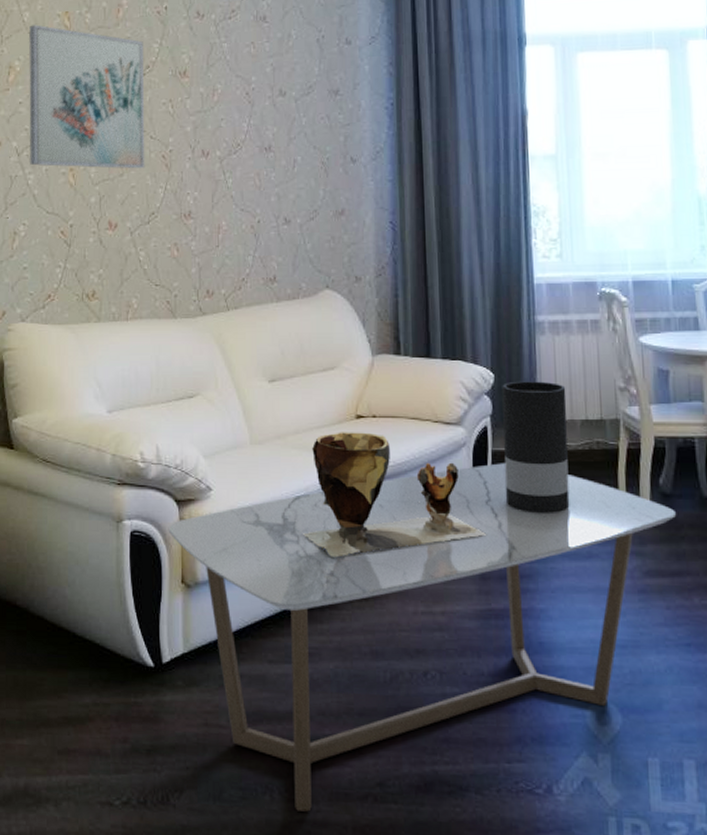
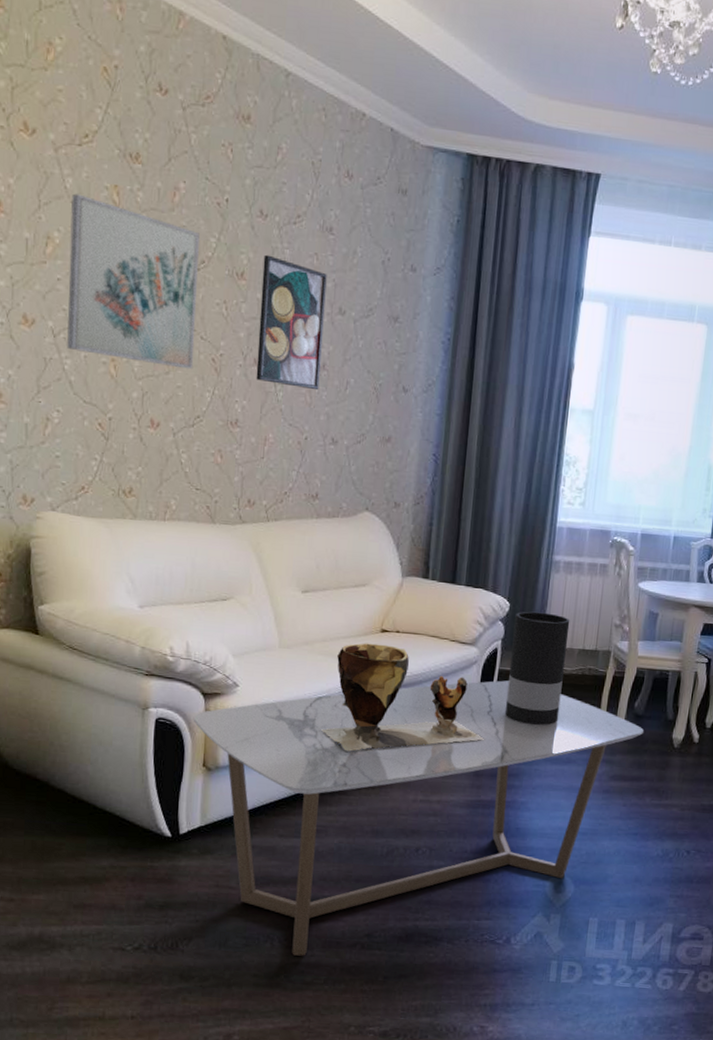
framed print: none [203,51,267,173] -> present [256,254,327,391]

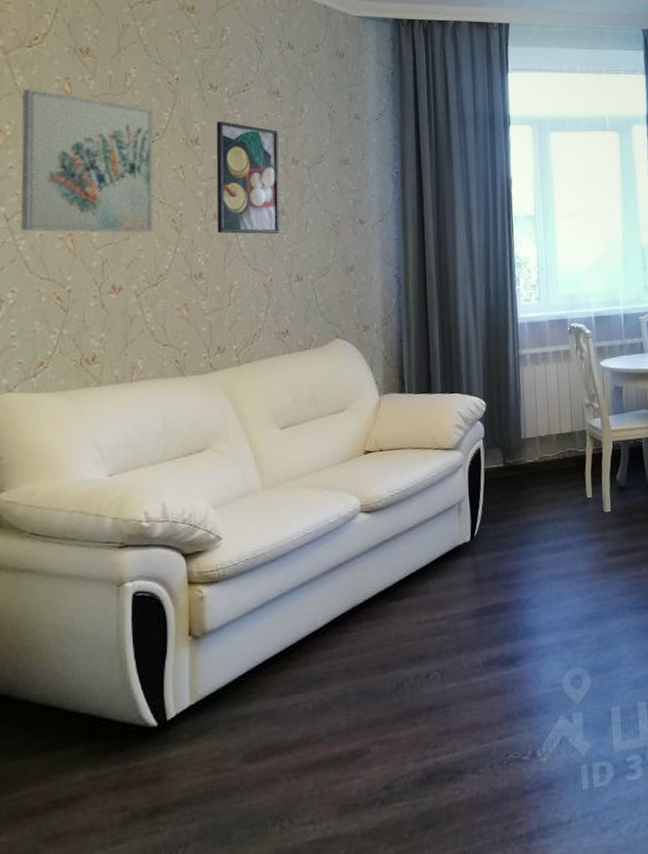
coffee table: present [193,680,644,956] -> none [174,478,629,834]
clay pot: present [321,643,485,752] -> none [314,465,481,585]
vase: present [504,611,570,726] -> none [492,404,548,519]

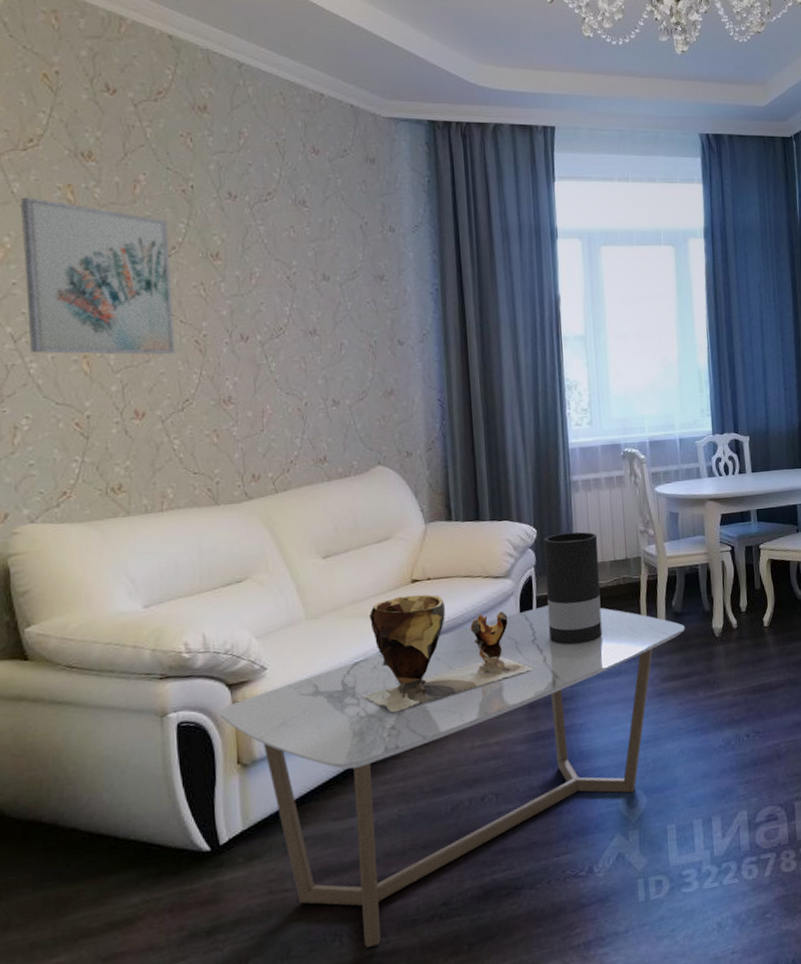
coffee table: none [174,478,629,834] -> present [219,605,685,948]
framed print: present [216,121,280,235] -> none [238,233,313,356]
clay pot: none [314,465,481,585] -> present [363,594,534,713]
vase: none [492,404,548,519] -> present [544,531,603,645]

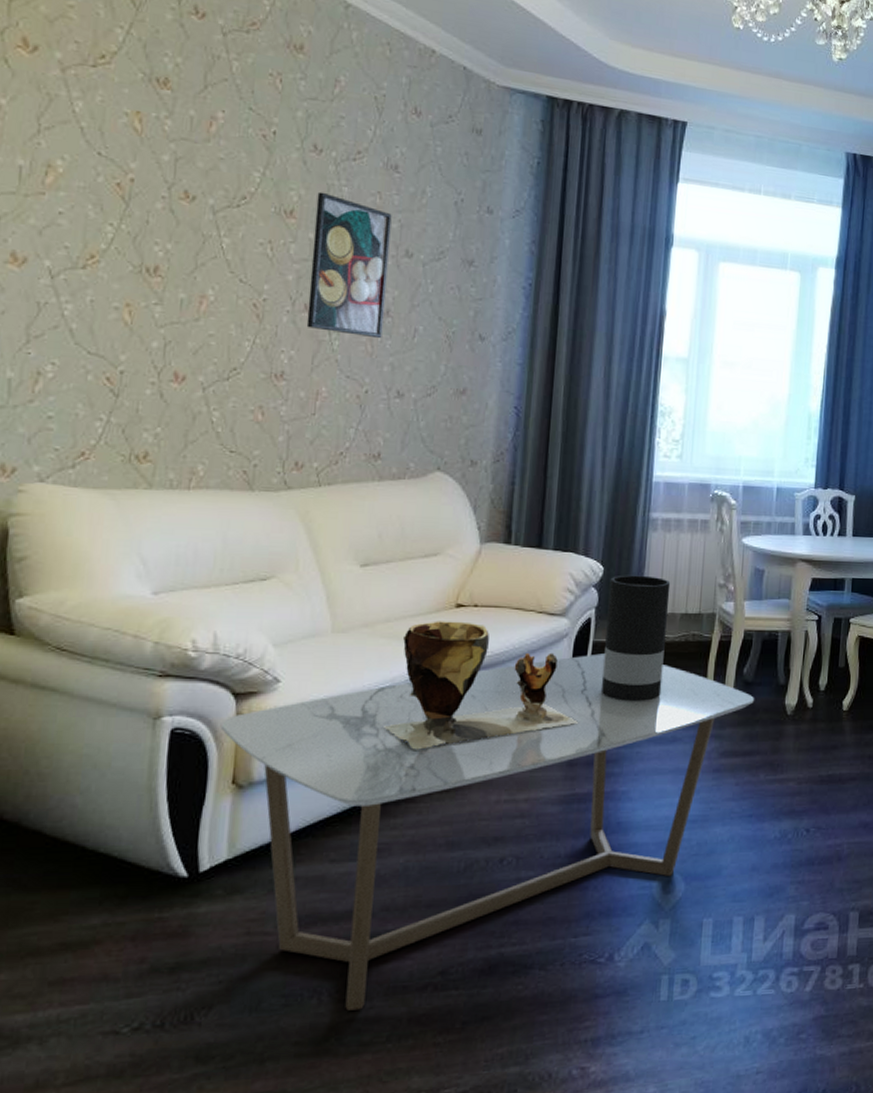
wall art: present [19,197,176,355] -> none [67,118,241,316]
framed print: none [238,233,313,356] -> present [306,191,392,339]

